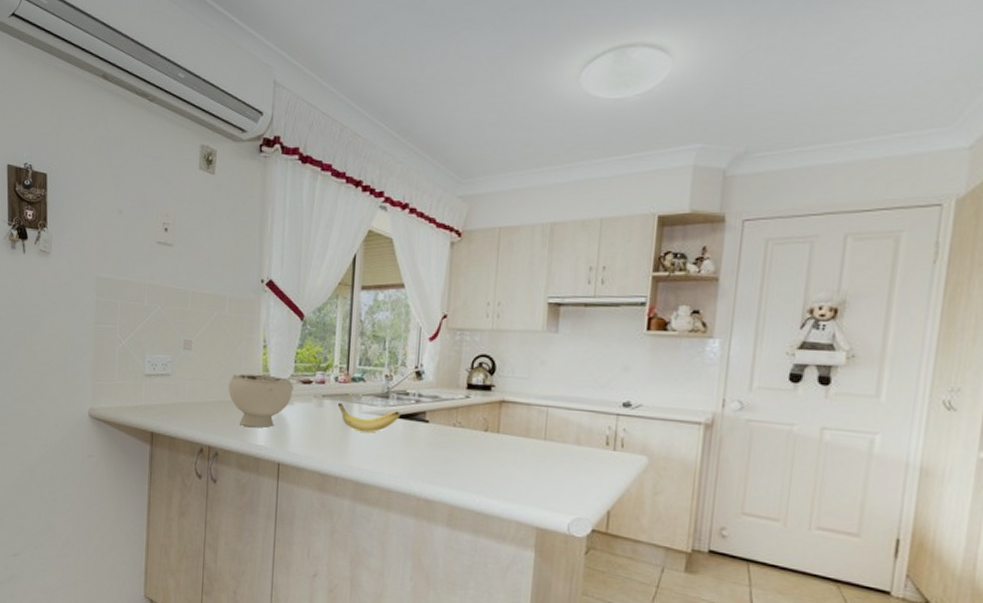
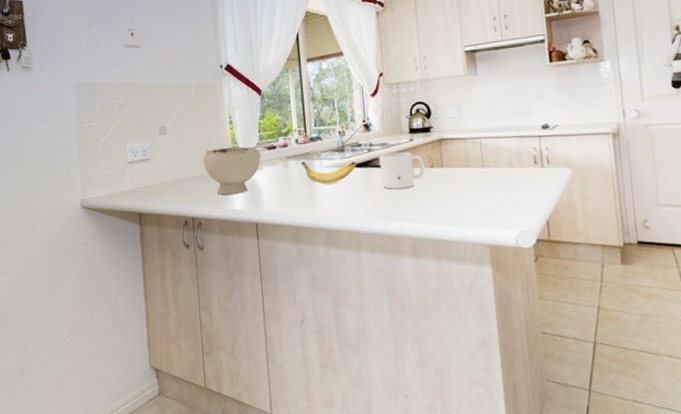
mug: none [426,407,478,451] -> present [379,151,425,190]

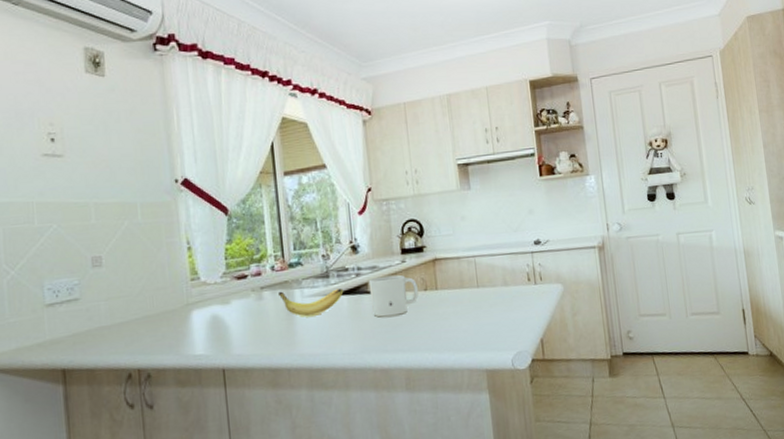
bowl: present [203,146,261,195] -> none [152,277,228,338]

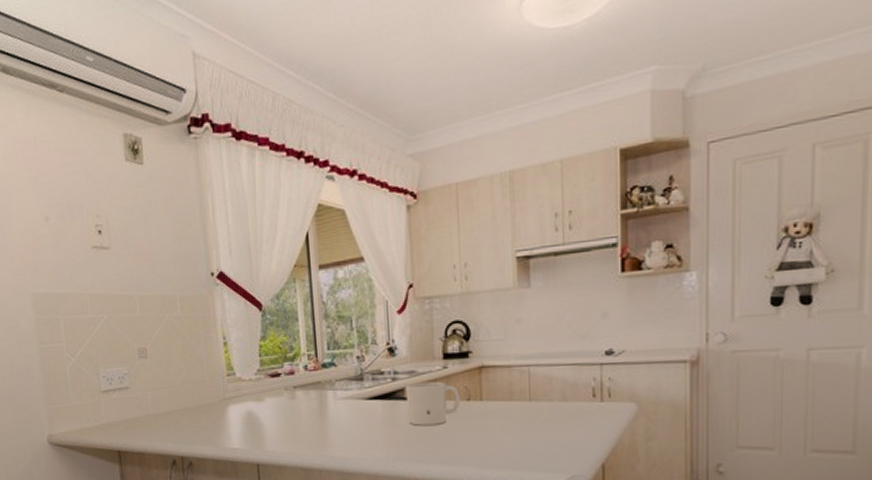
banana: present [277,288,344,317] -> none [310,392,378,420]

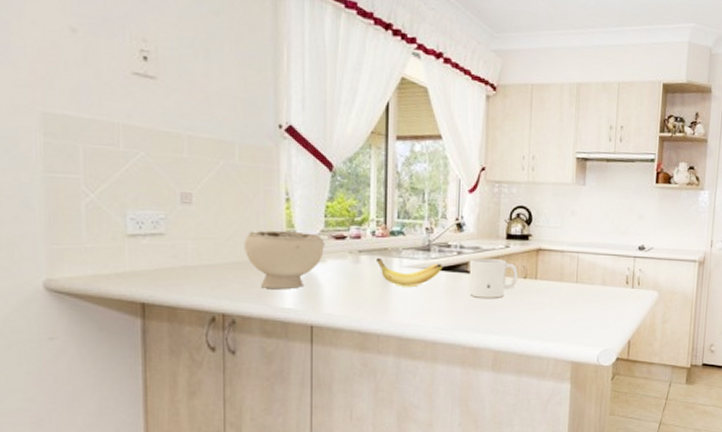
bowl: none [192,373,262,431] -> present [243,230,324,290]
banana: none [310,392,378,420] -> present [375,257,443,287]

